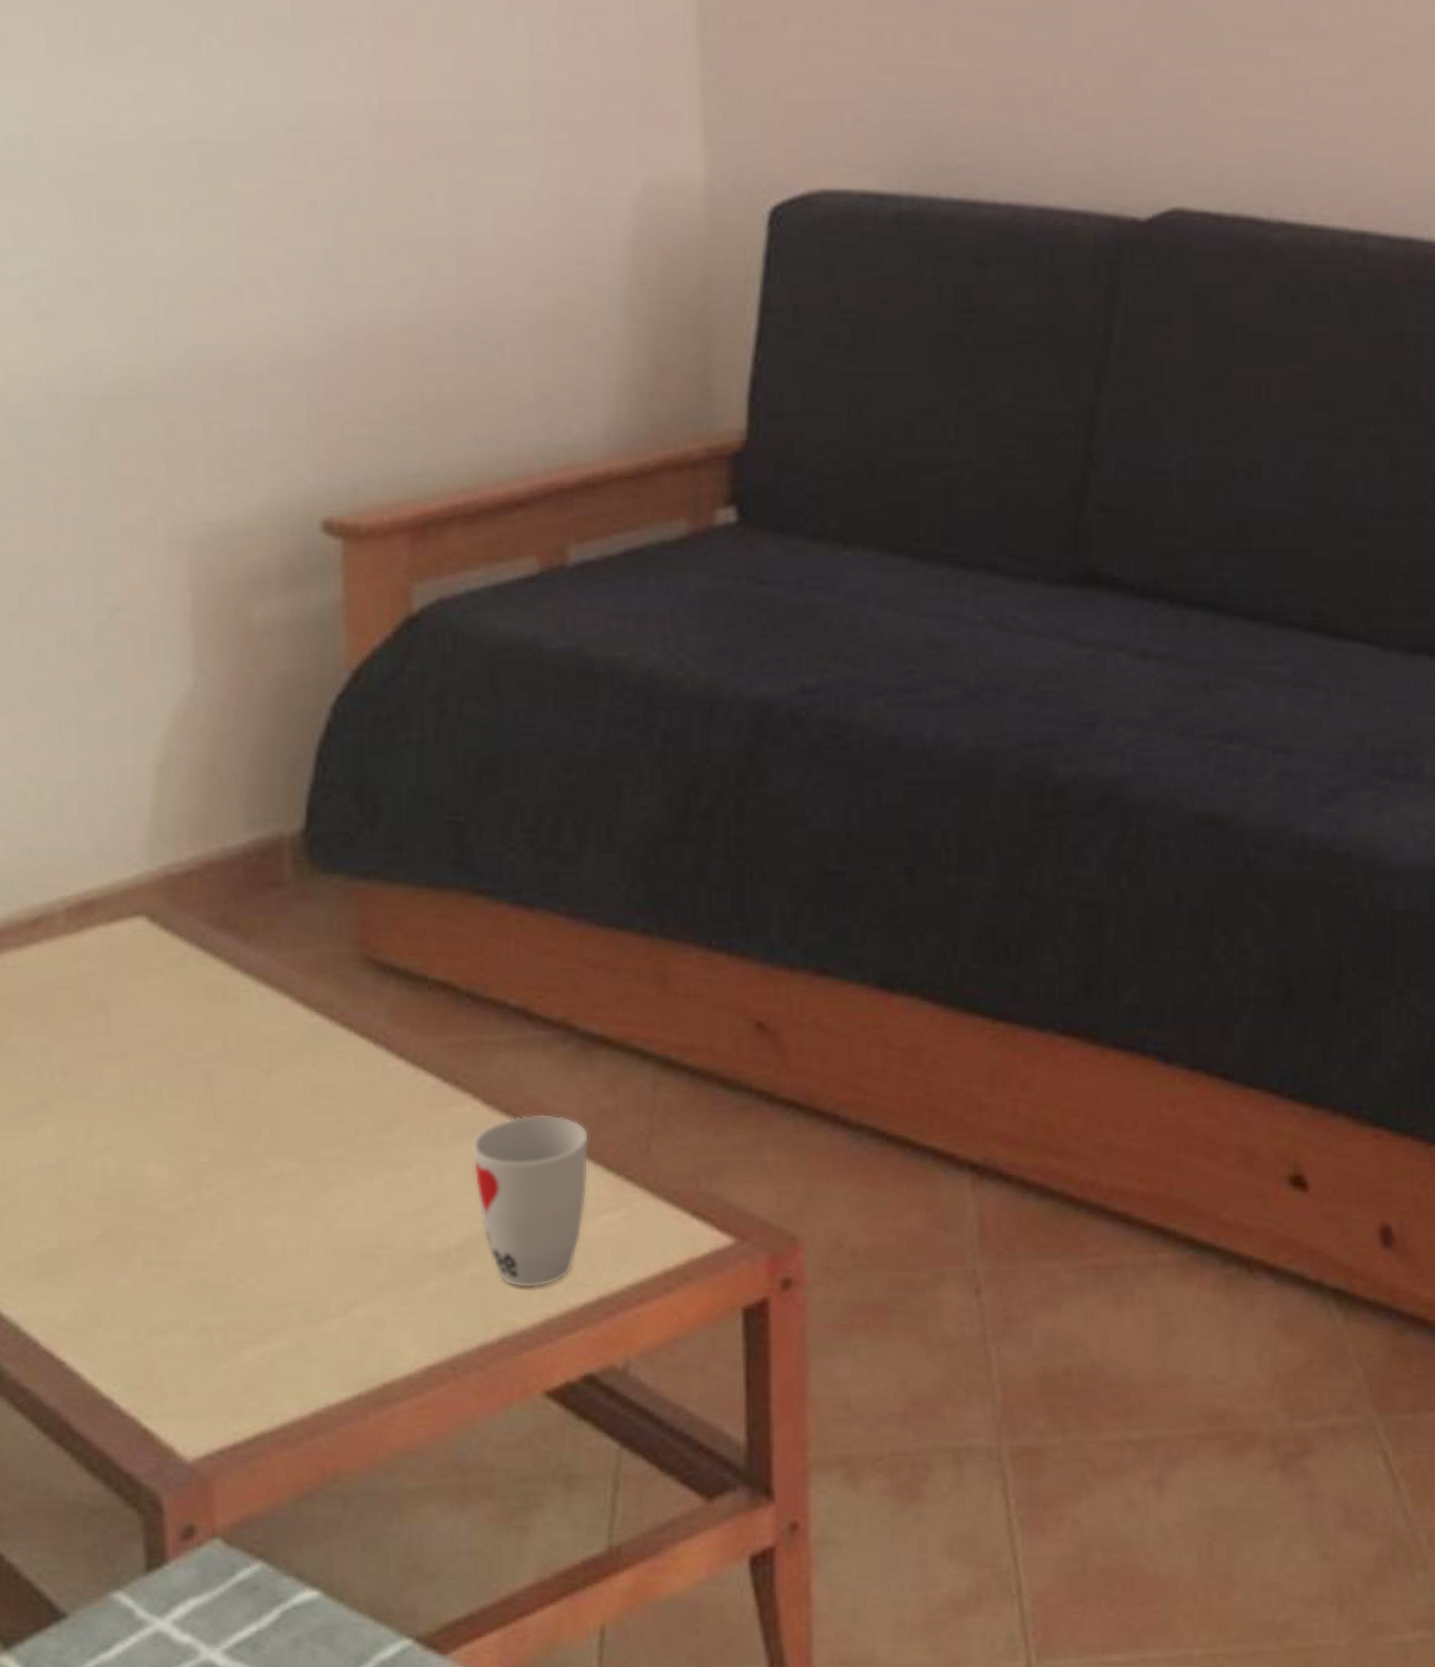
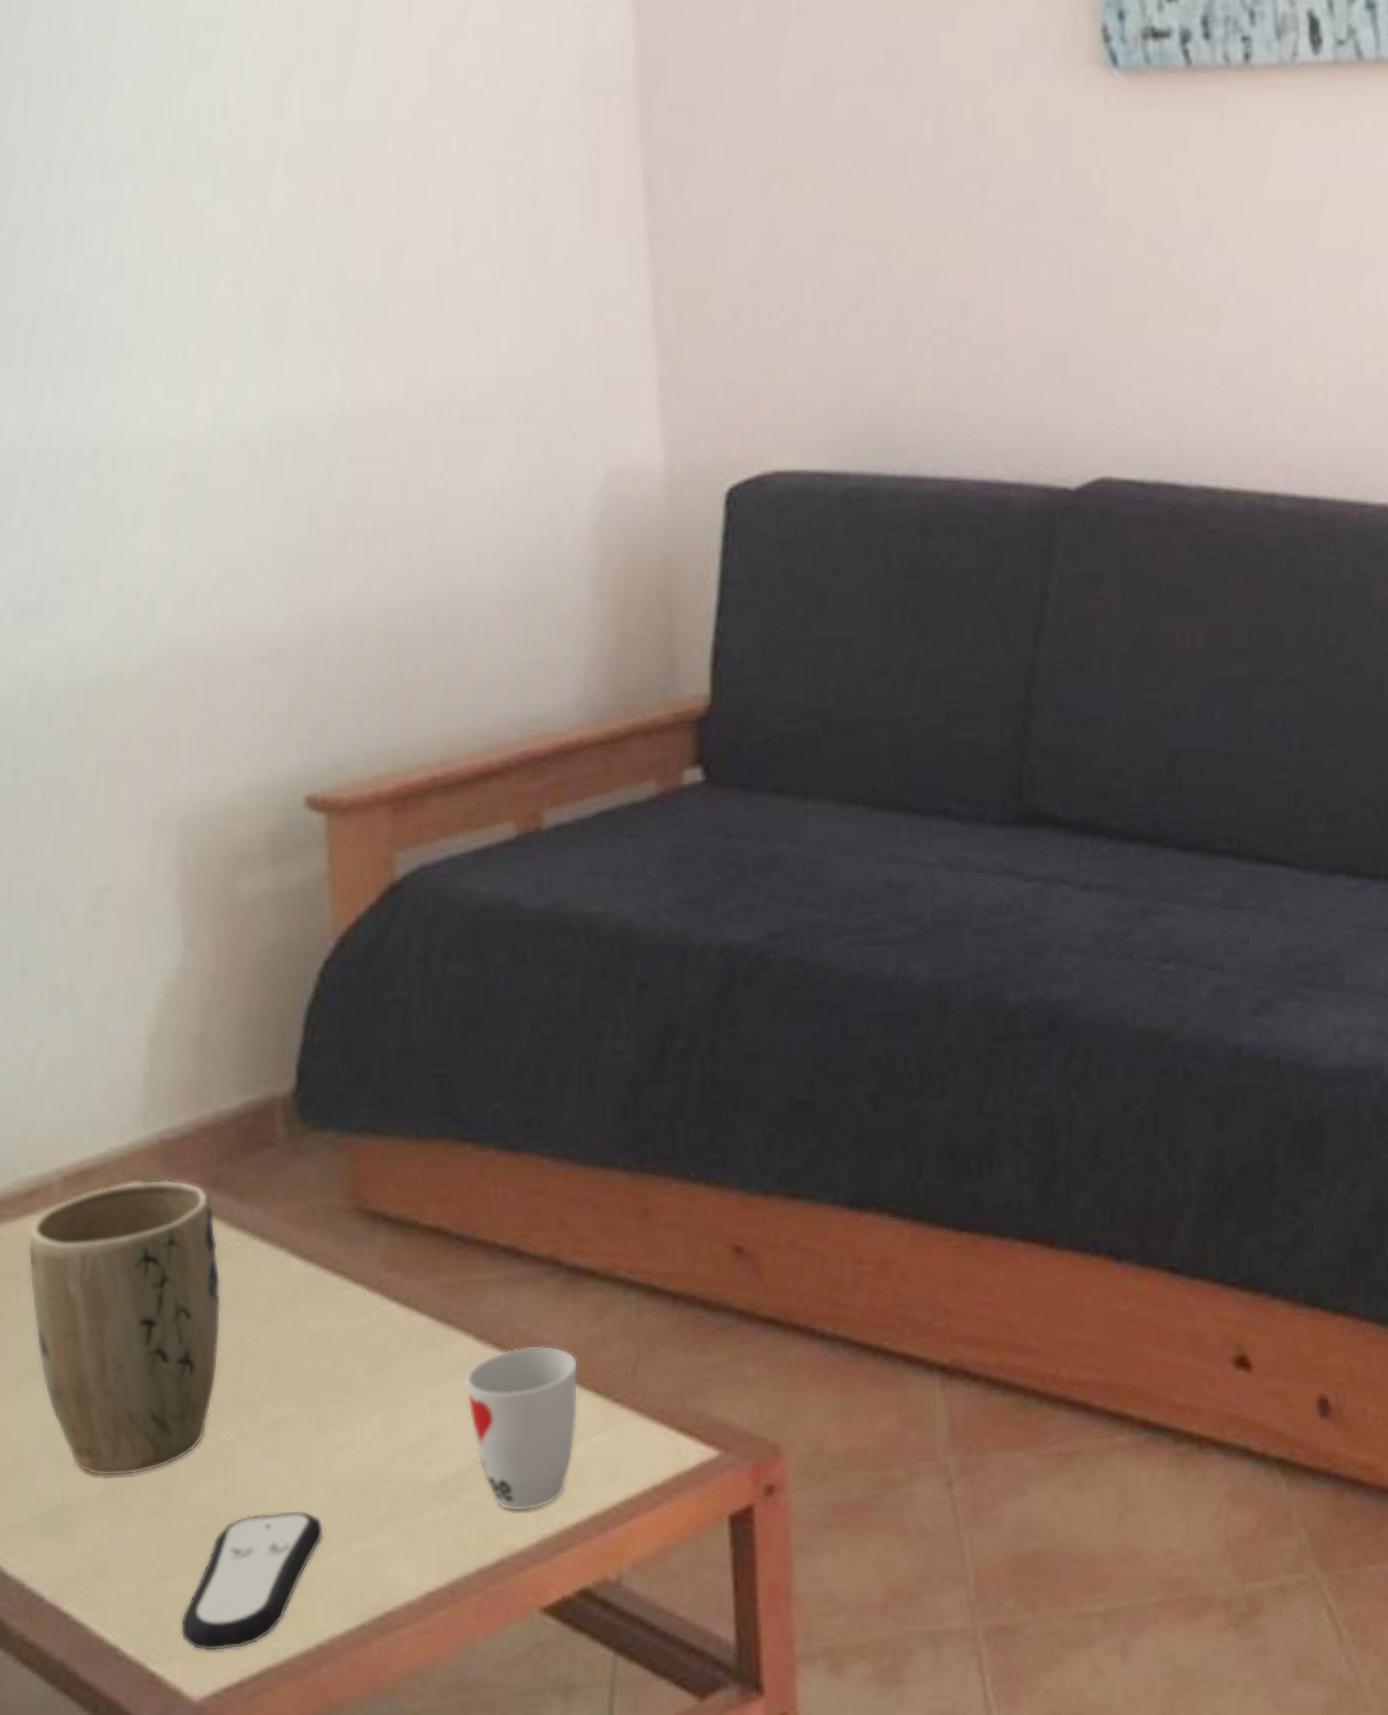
plant pot: none [30,915,225,1222] -> present [28,1179,222,1477]
remote control: none [174,1270,322,1411] -> present [180,1510,323,1652]

